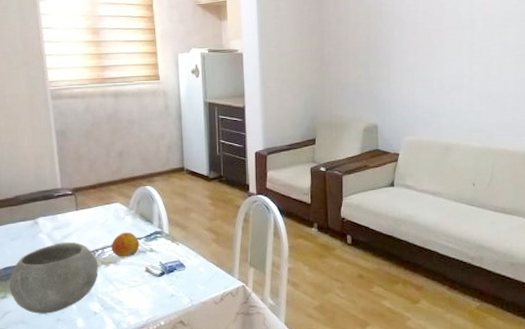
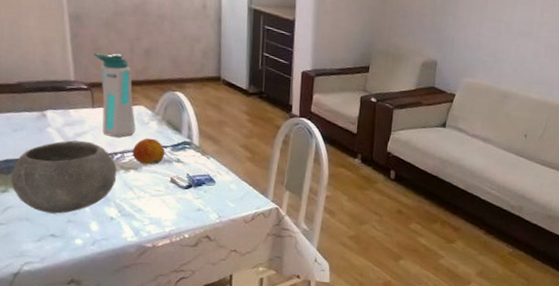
water bottle: none [76,159,114,235] -> present [94,53,136,137]

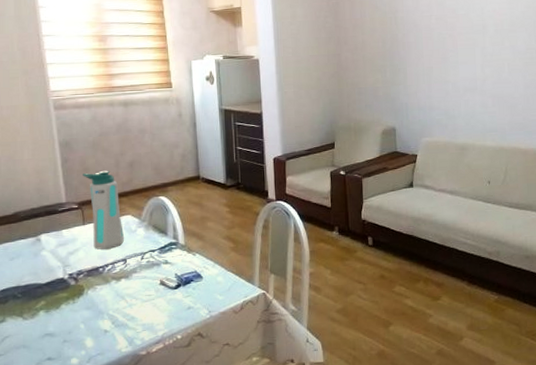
bowl: present [11,140,117,214] -> none [8,258,109,336]
fruit: present [133,138,165,165] -> none [123,244,153,272]

